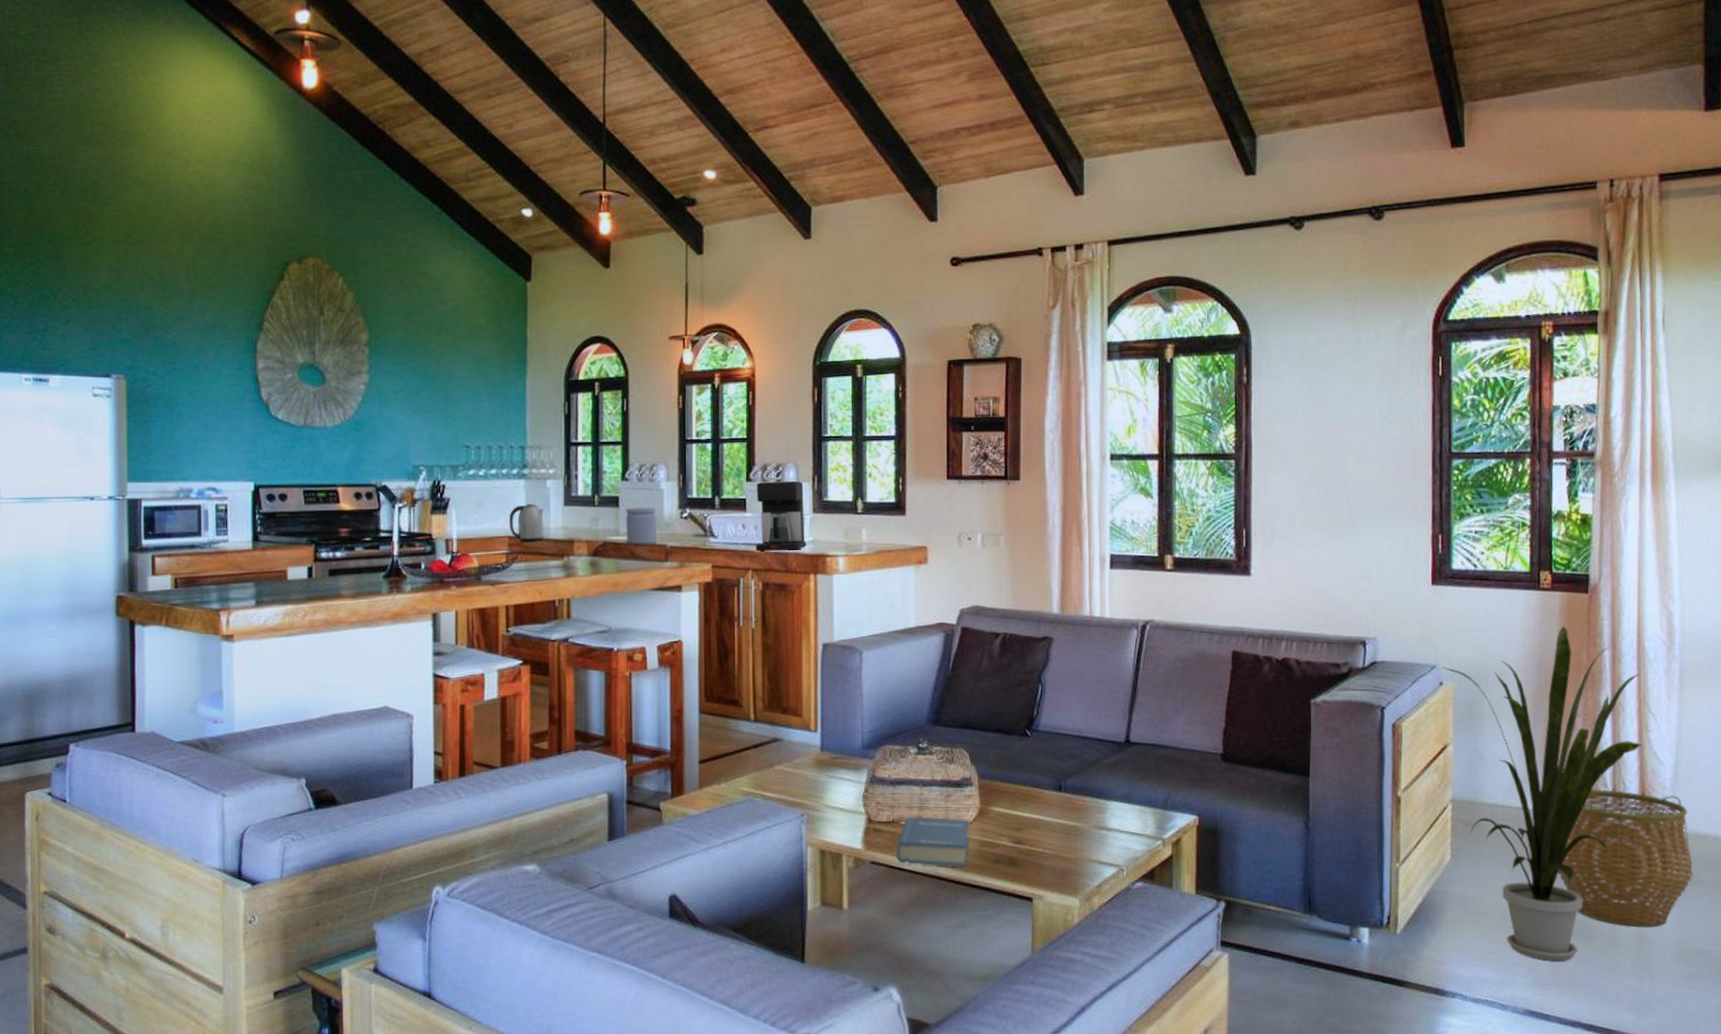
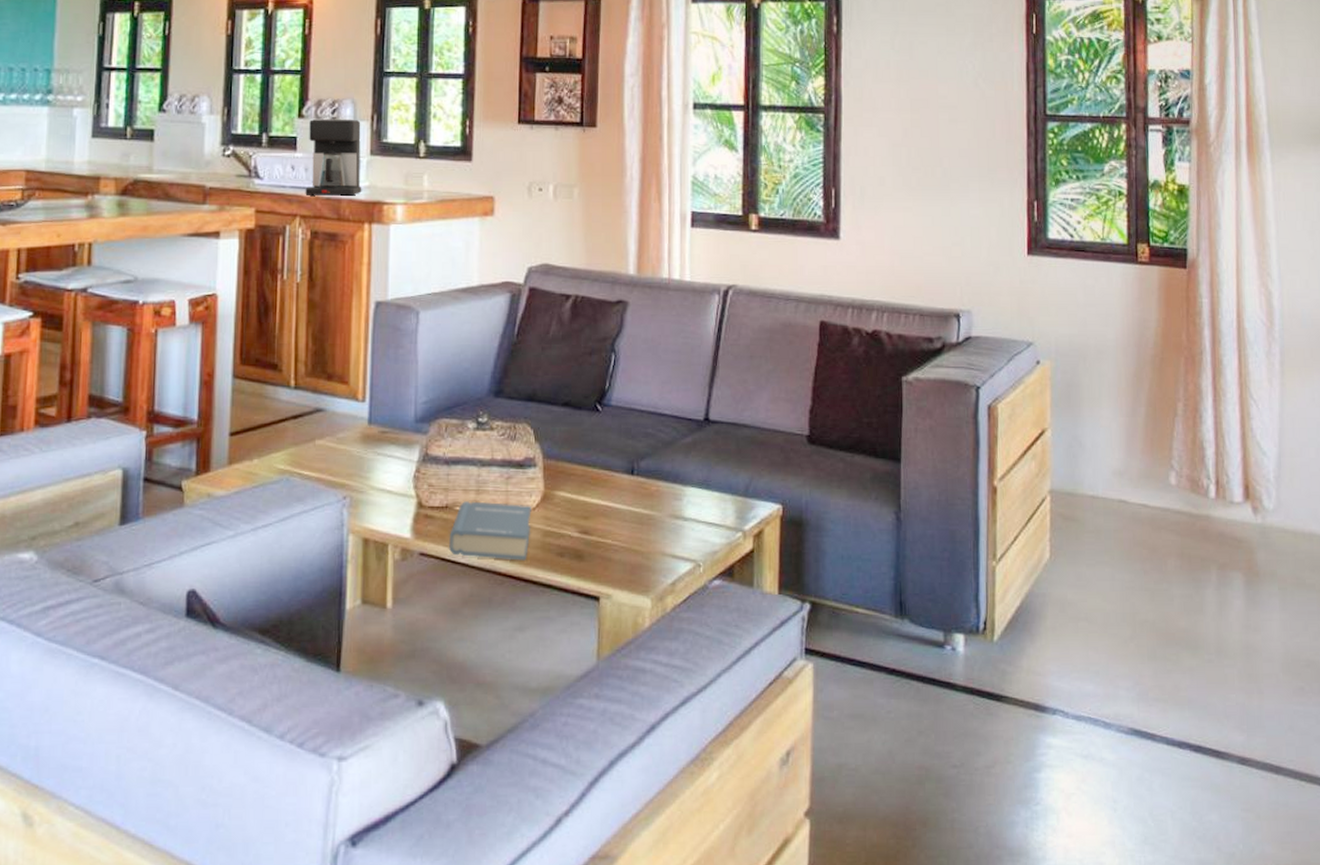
kettle: present [510,504,544,542] -> none [28,134,68,177]
jar: present [625,507,658,545] -> none [160,142,196,185]
house plant: present [1443,626,1642,960] -> none [1040,303,1245,672]
basket: present [1557,789,1693,927] -> none [1161,481,1300,635]

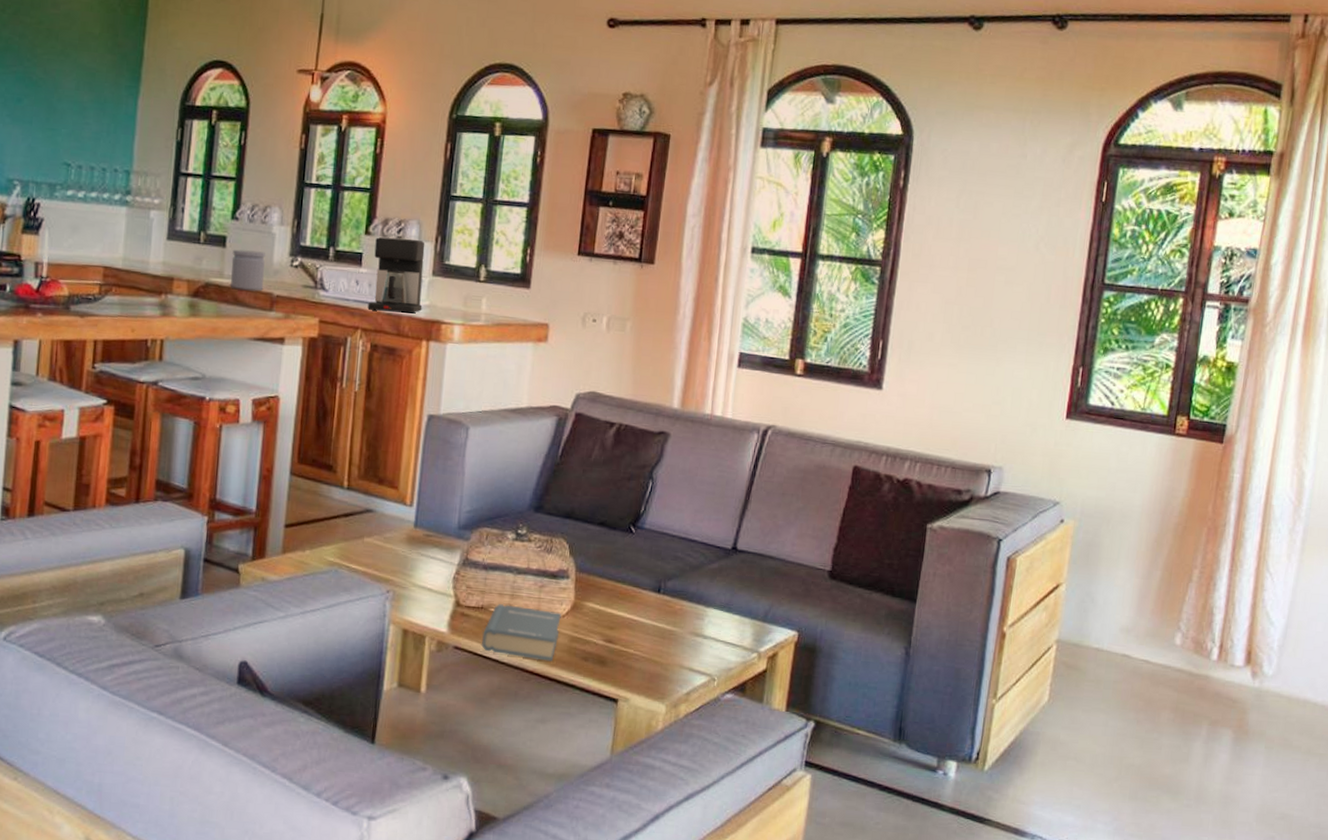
jar: none [160,142,196,185] -> present [231,249,265,292]

